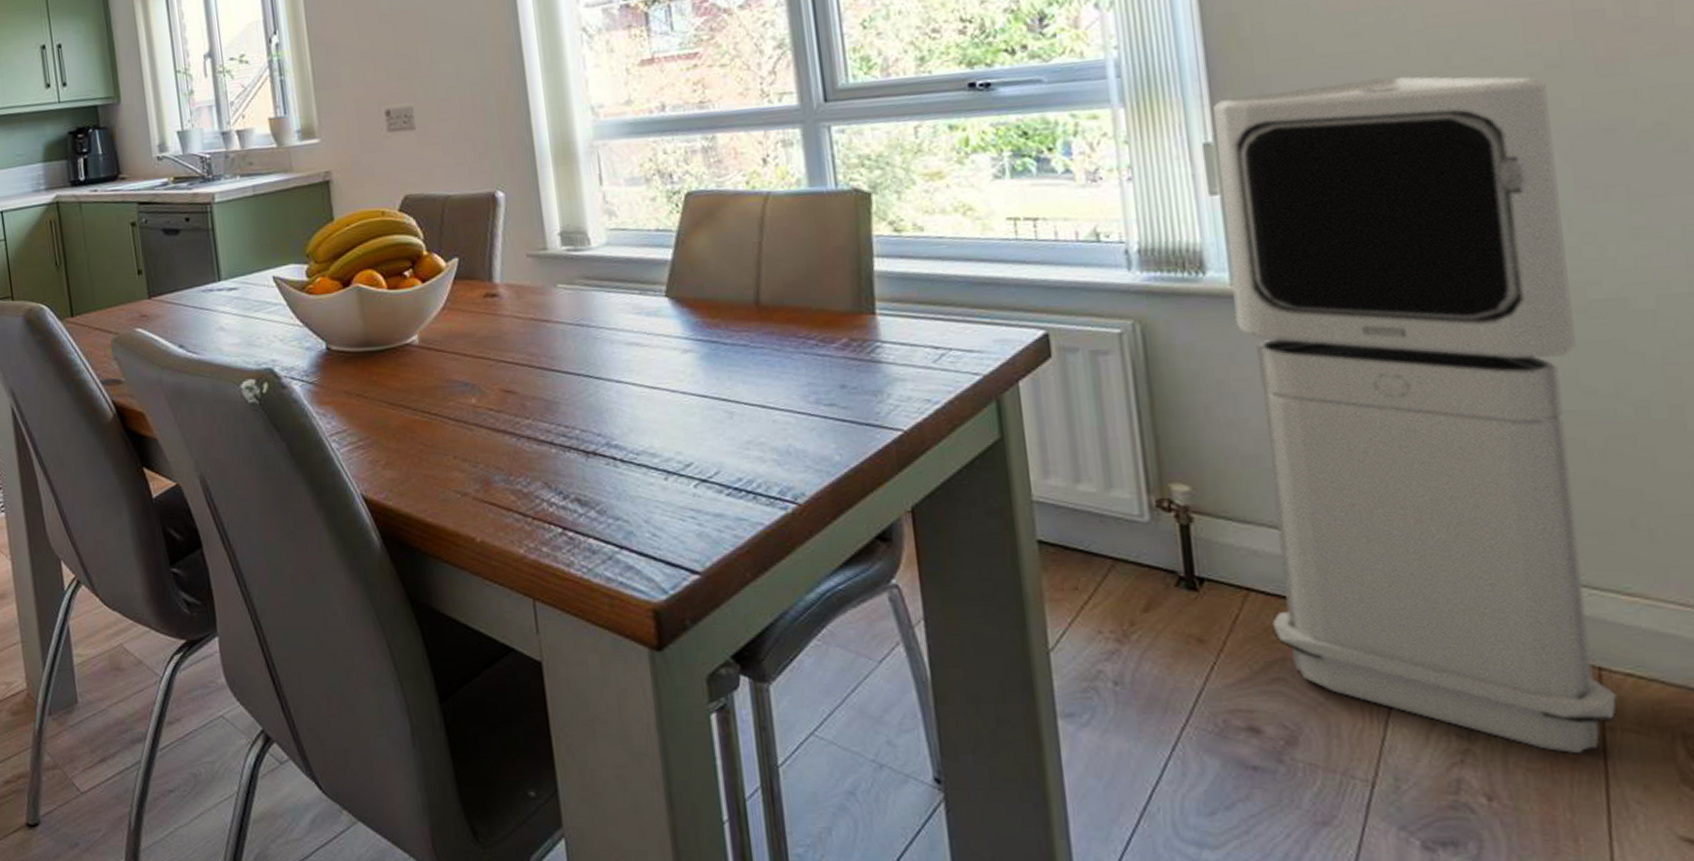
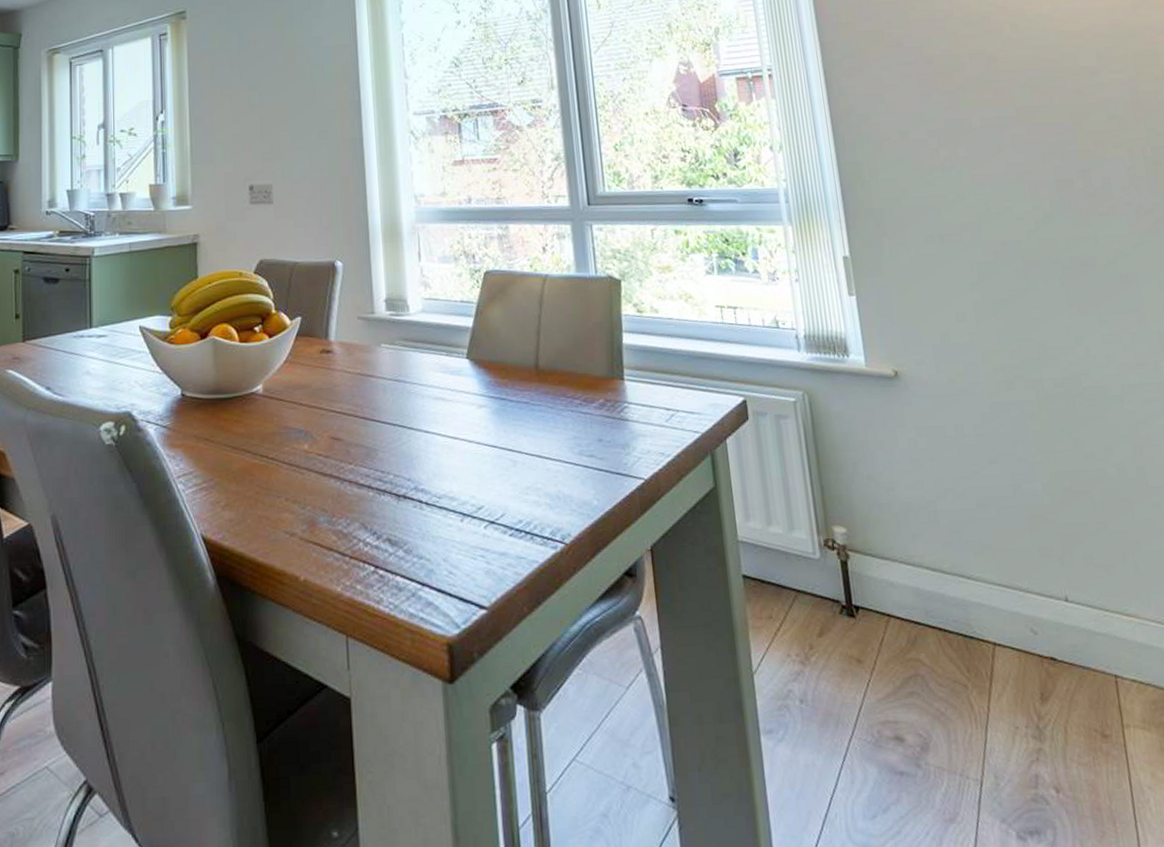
air purifier: present [1212,76,1617,753] -> none [847,216,1129,748]

